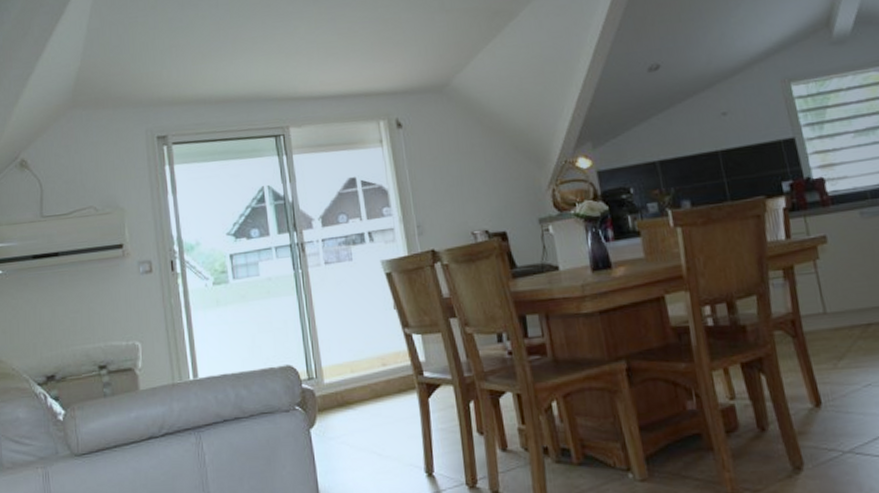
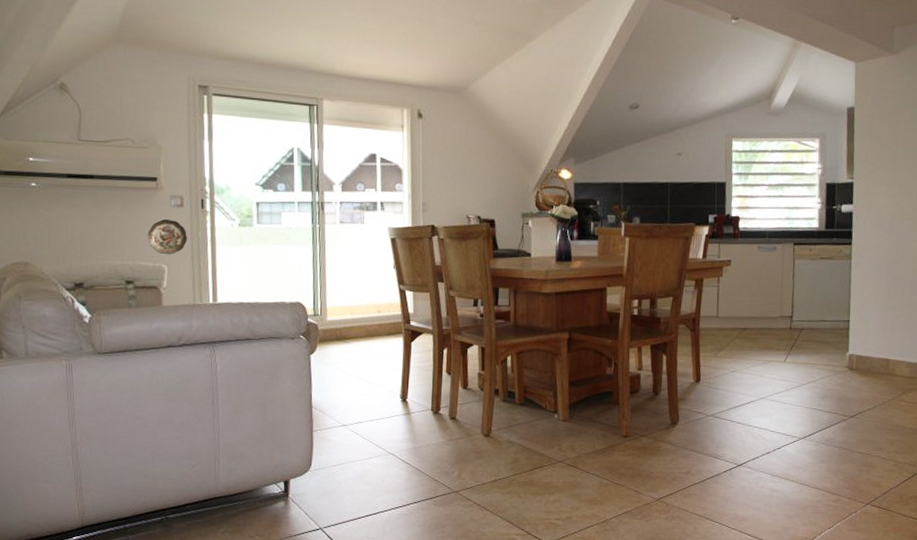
decorative plate: none [117,288,159,330] -> present [147,218,187,255]

